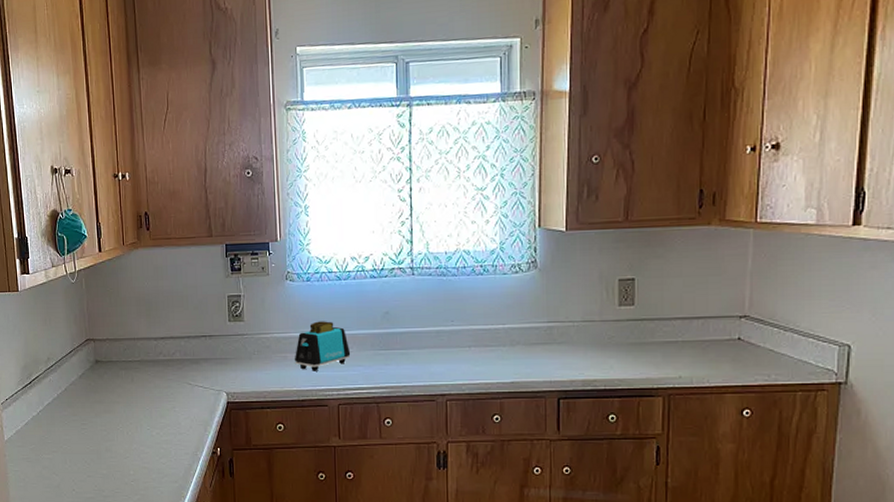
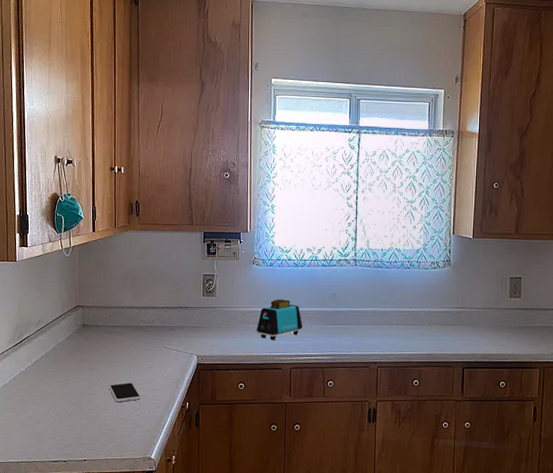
smartphone: none [129,426,165,449] -> present [109,382,141,403]

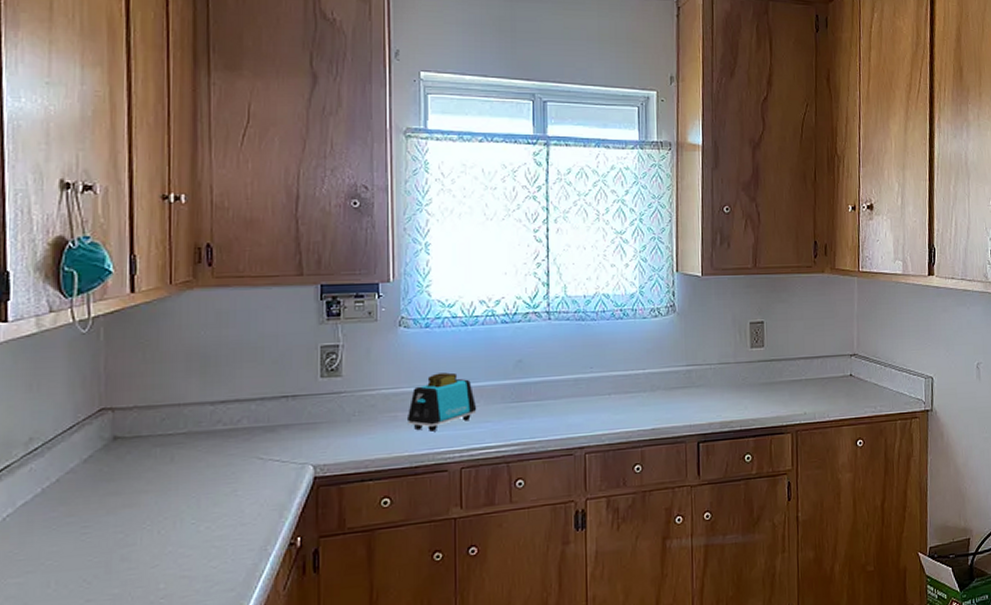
smartphone: present [109,382,141,403] -> none [161,518,219,553]

